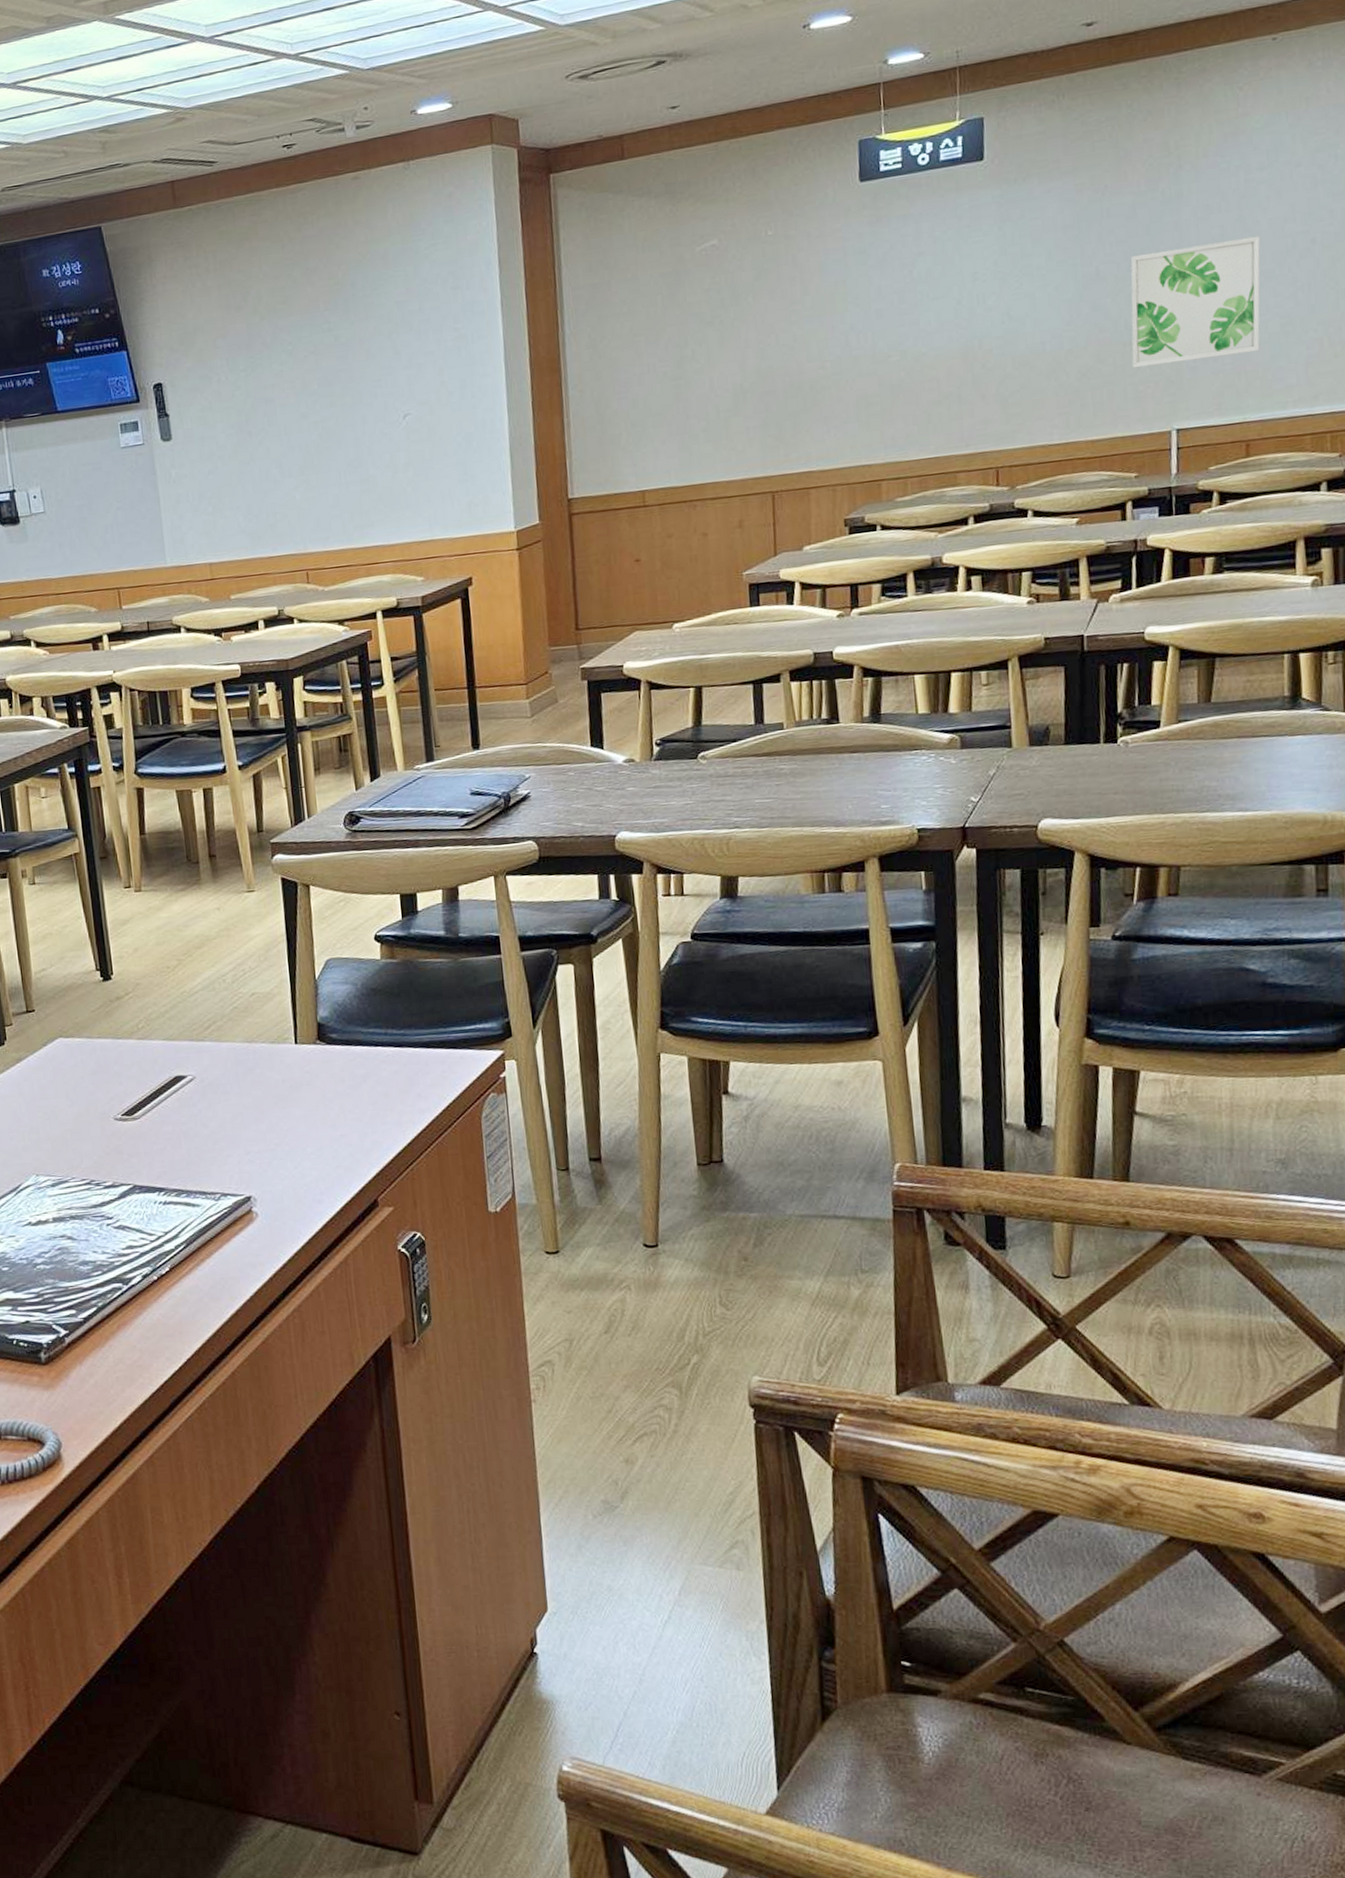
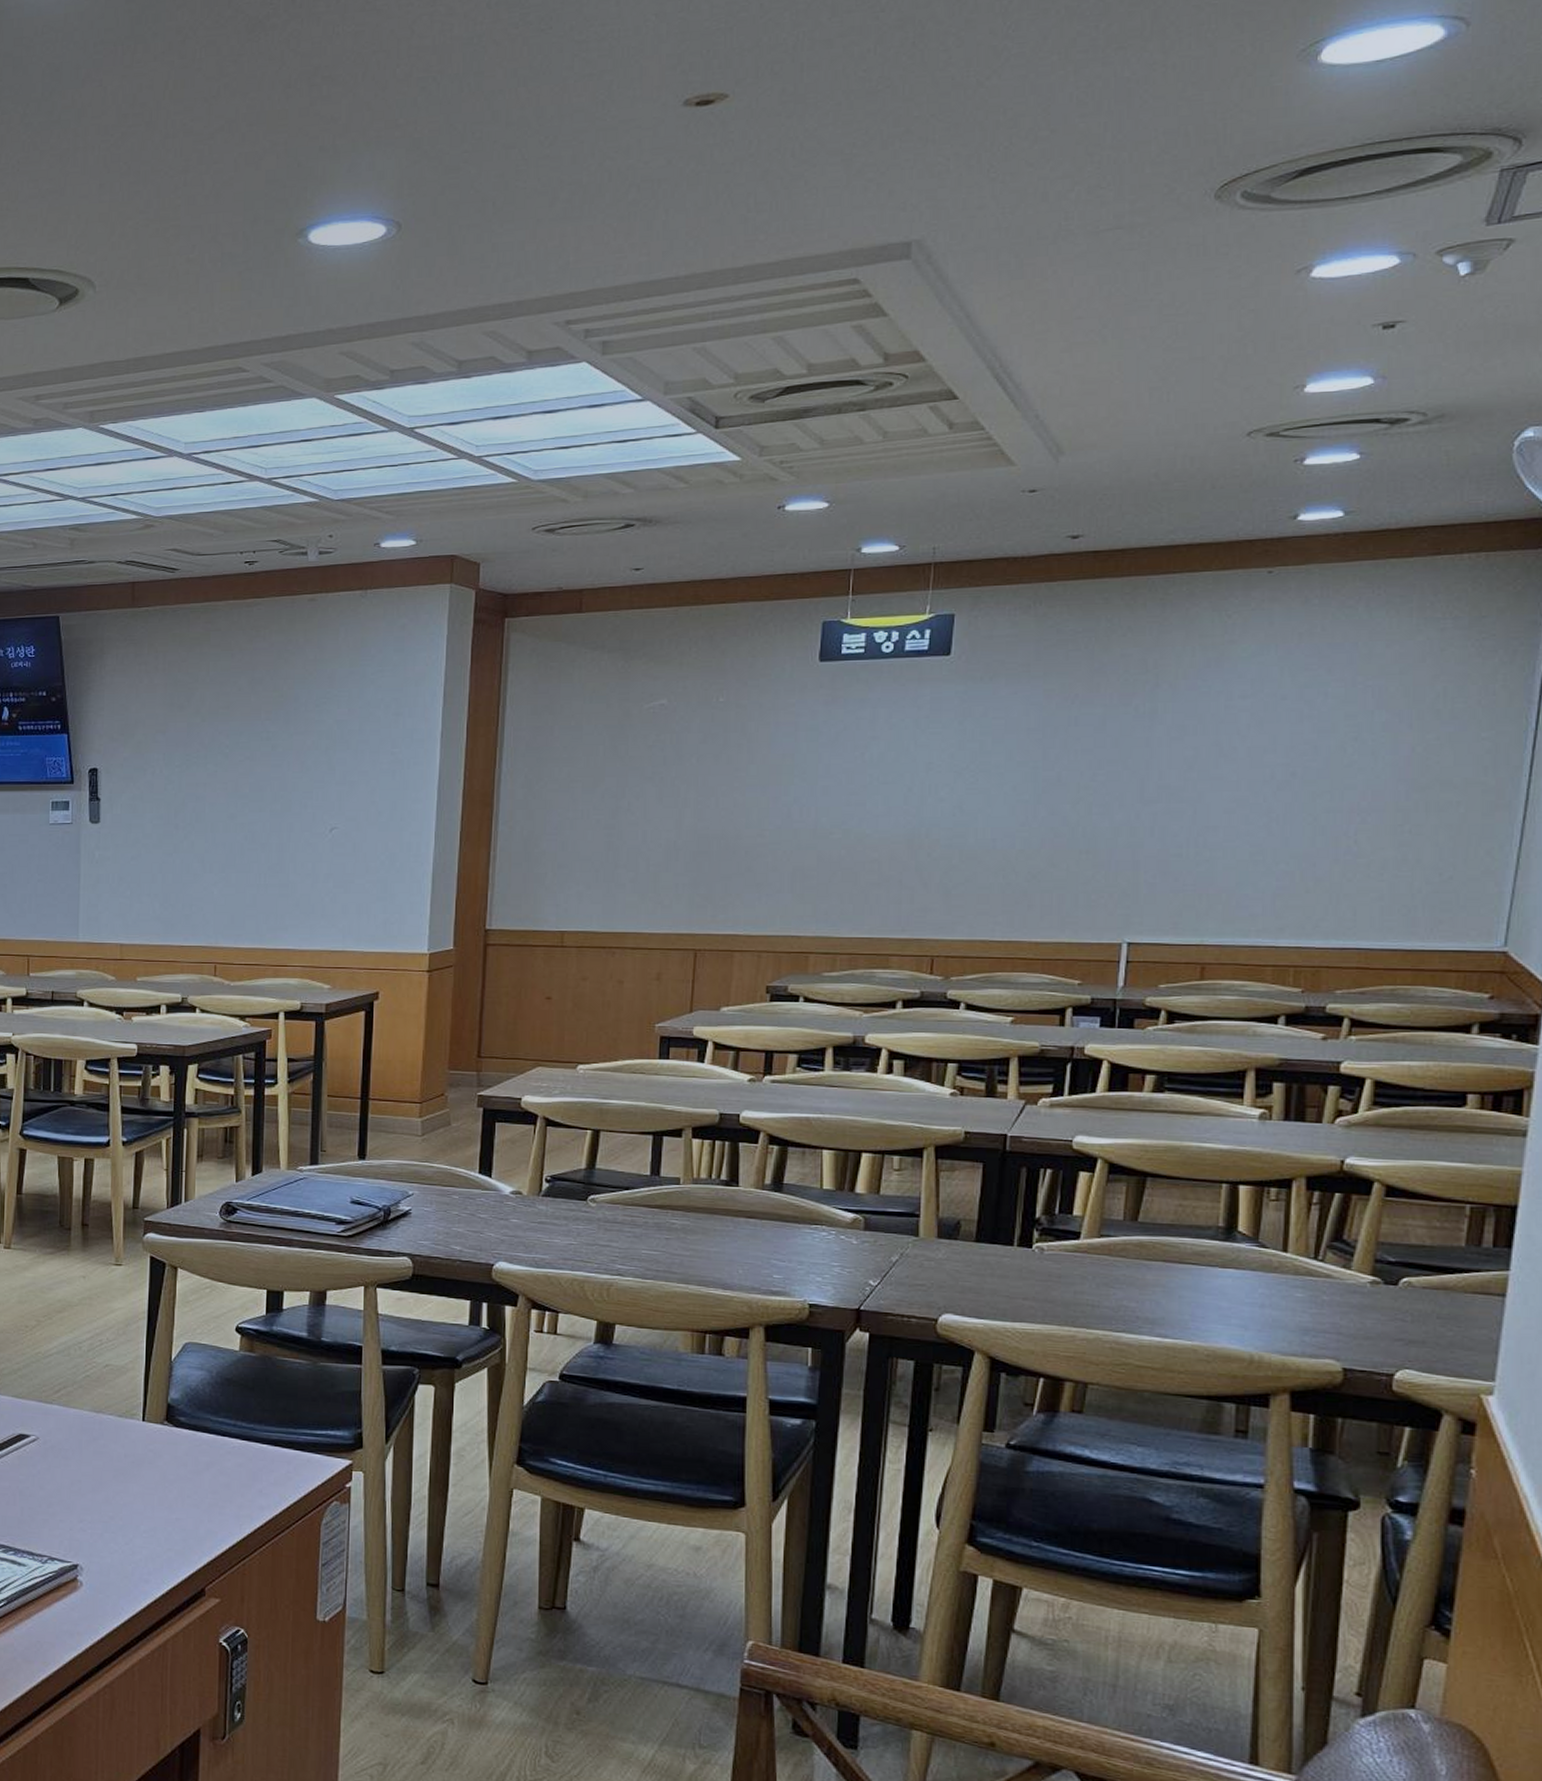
wall art: present [1130,235,1261,369] -> none [1087,762,1237,877]

